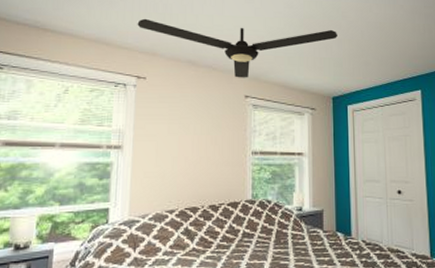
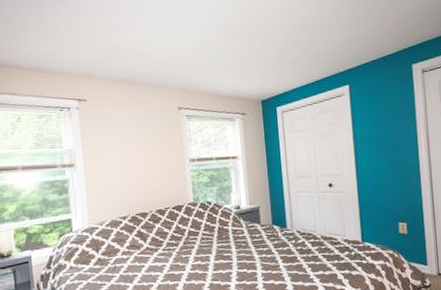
ceiling fan: present [137,18,337,78] -> none [71,32,263,92]

